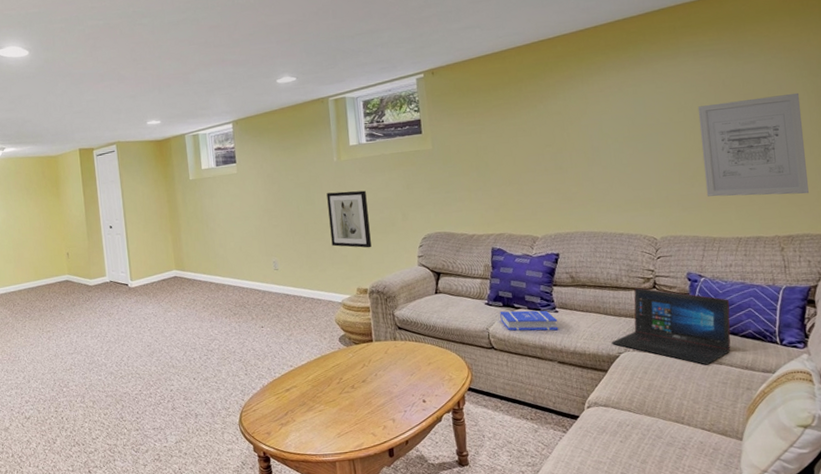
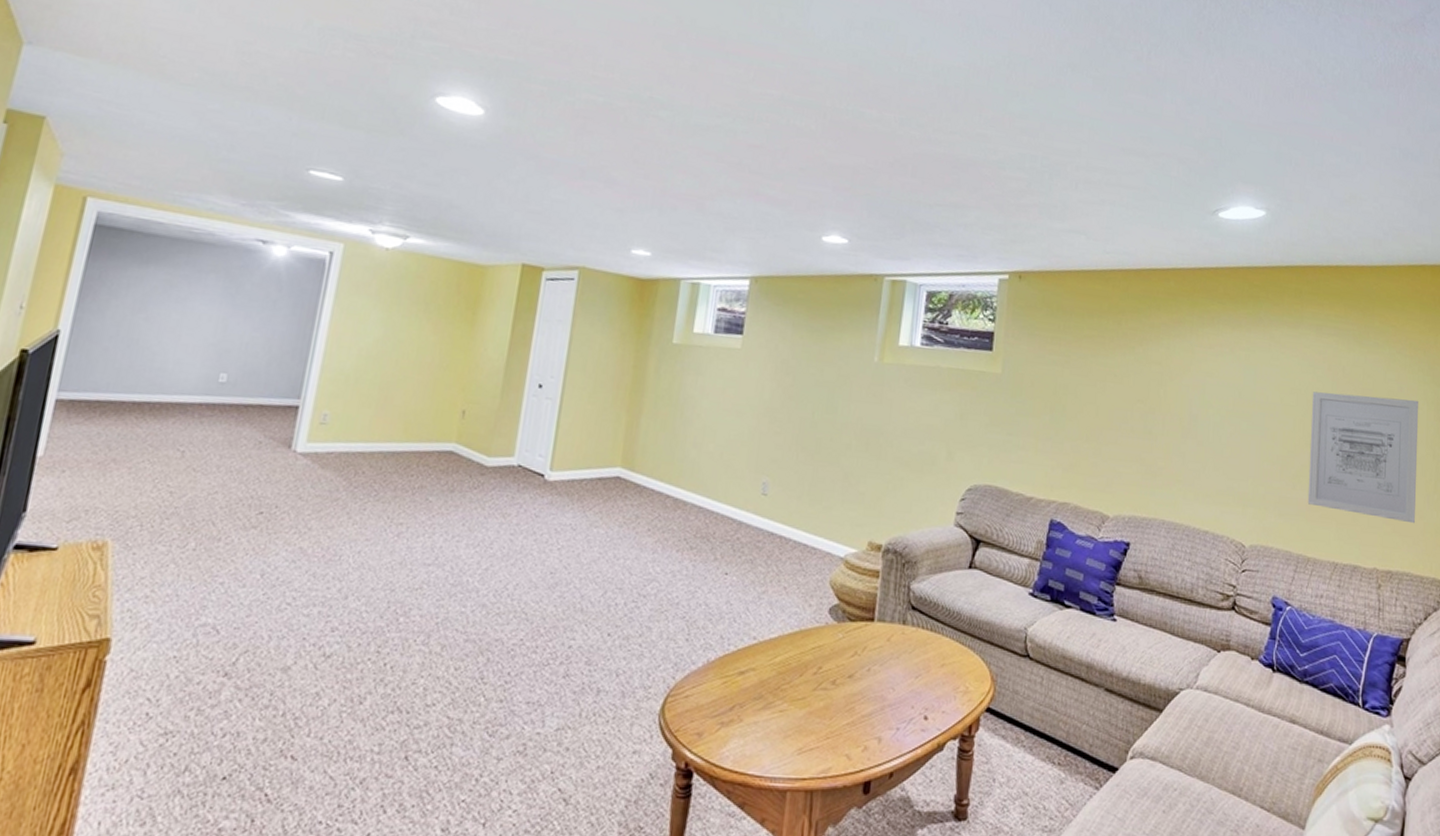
wall art: present [326,190,372,248] -> none [847,402,907,489]
book: present [500,310,559,331] -> none [1044,608,1114,646]
laptop: present [612,287,731,365] -> none [1173,604,1314,722]

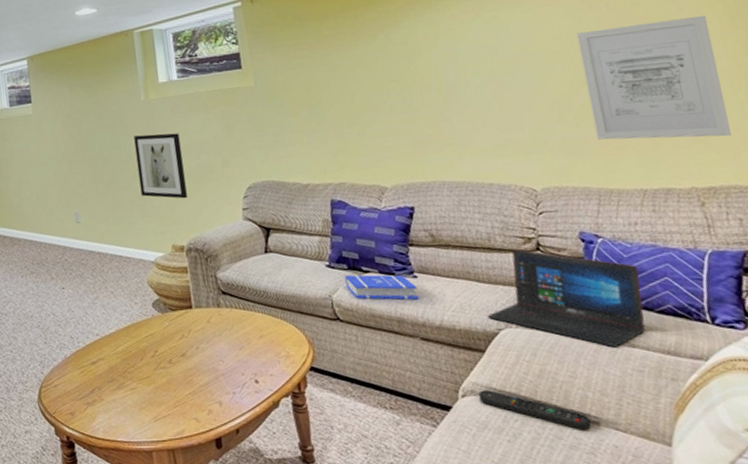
wall art: none [847,402,907,489] -> present [134,133,188,199]
book: none [1044,608,1114,646] -> present [344,274,419,300]
remote control: none [1146,753,1241,806] -> present [478,390,591,430]
laptop: none [1173,604,1314,722] -> present [488,249,646,348]

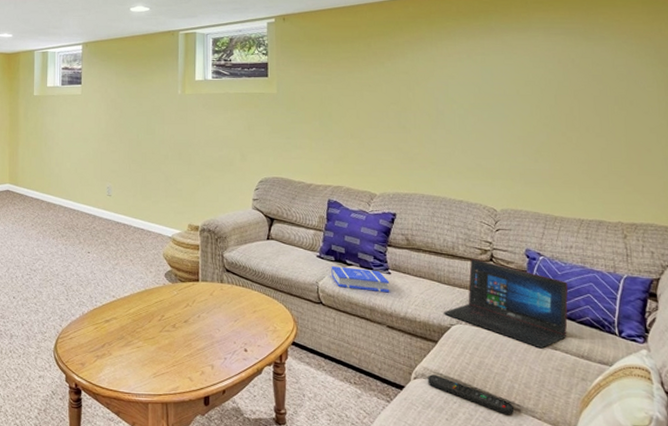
wall art: present [134,133,188,199] -> none [167,125,207,185]
wall art: present [576,15,731,140] -> none [545,80,655,183]

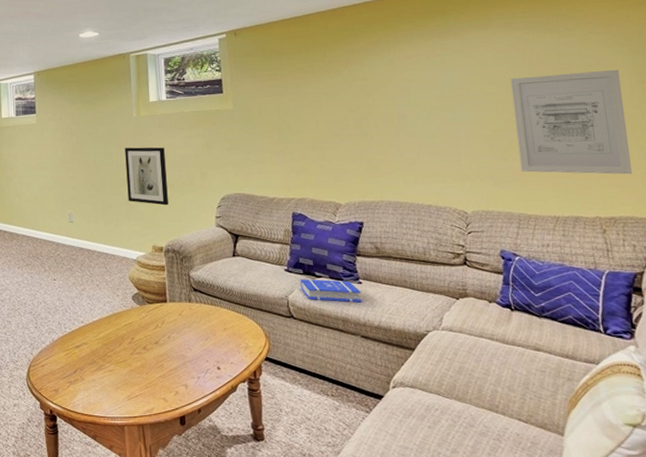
wall art: none [167,125,207,185] -> present [125,147,169,206]
remote control: present [428,374,513,415] -> none [407,383,498,420]
laptop: present [444,258,569,349] -> none [419,262,550,350]
wall art: none [545,80,655,183] -> present [510,69,632,175]

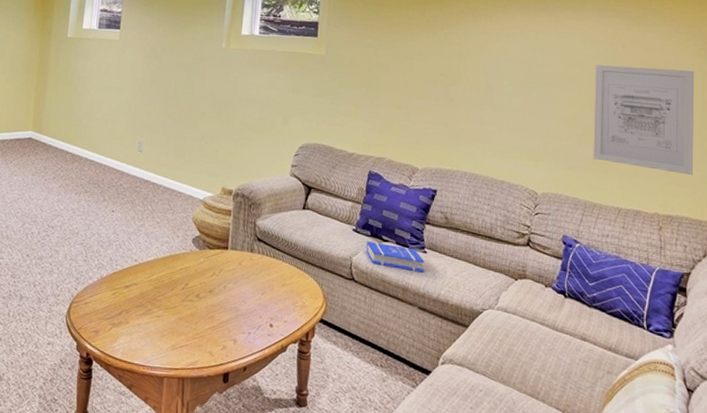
wall art: present [125,147,169,206] -> none [204,79,250,147]

